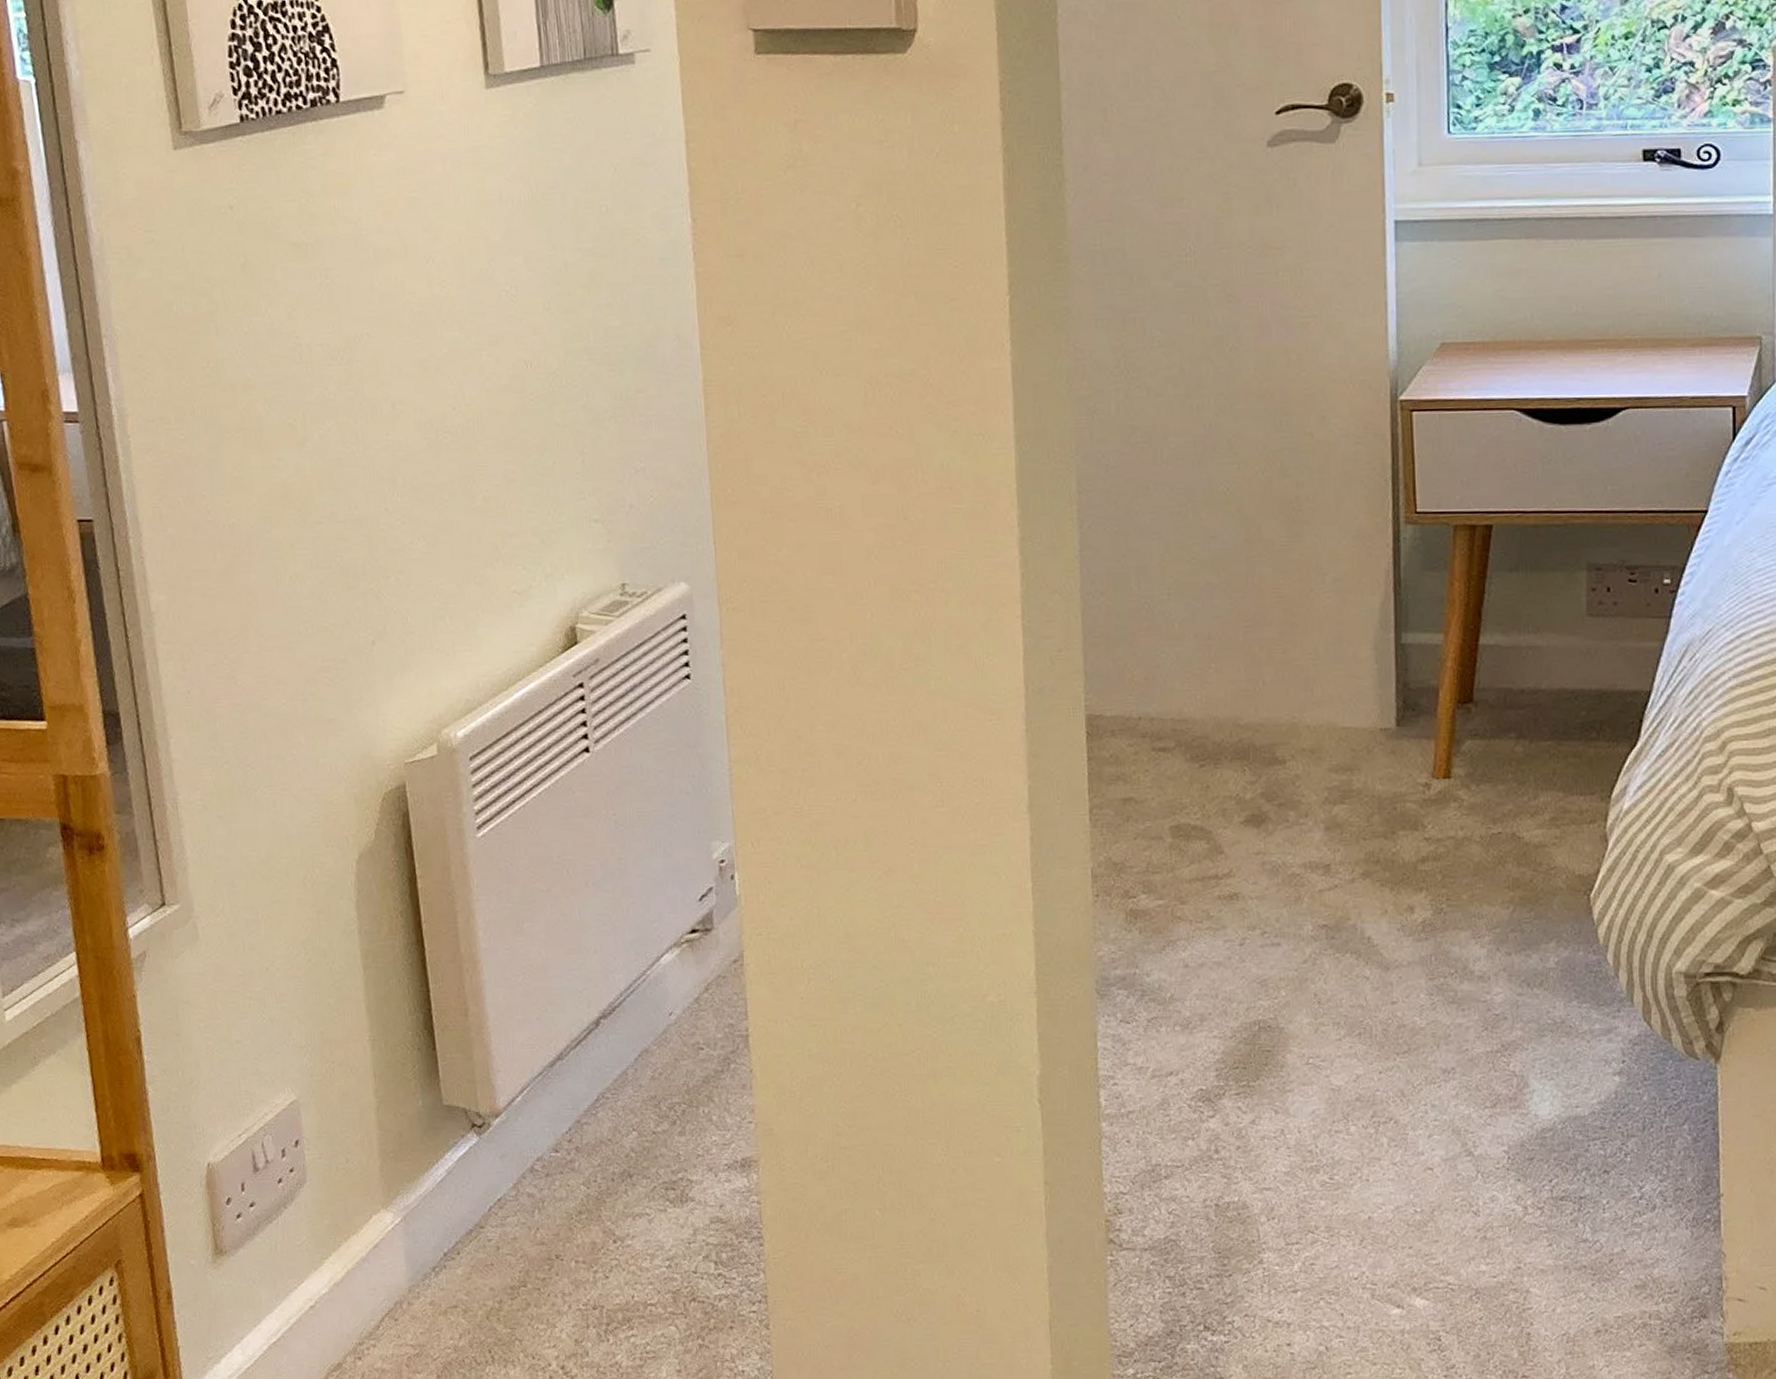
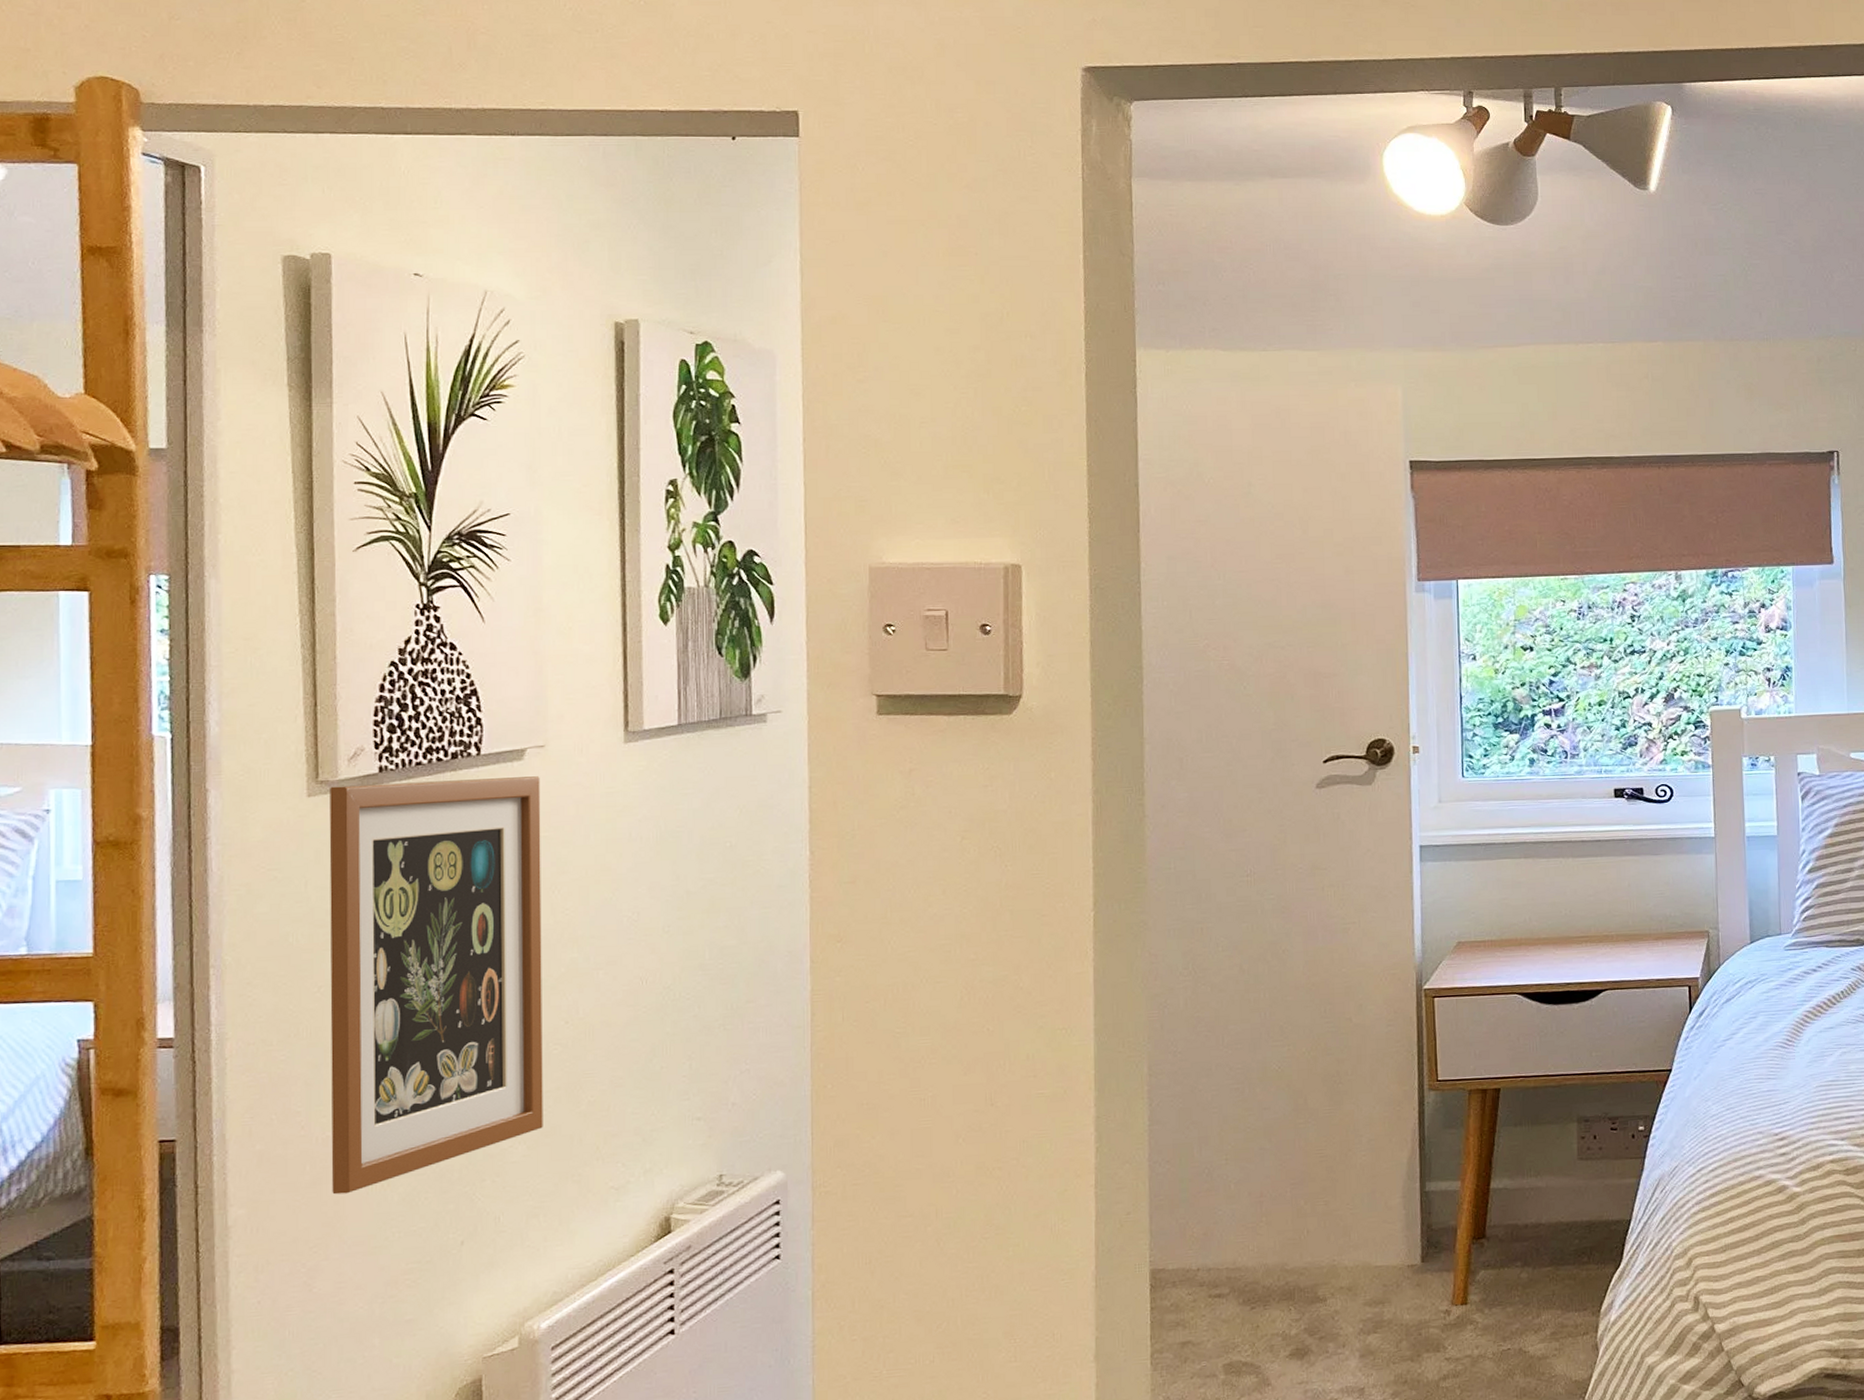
picture frame: none [194,127,441,585] -> present [329,776,543,1195]

